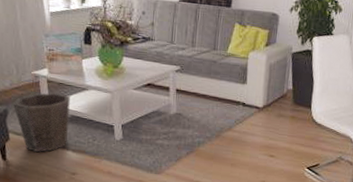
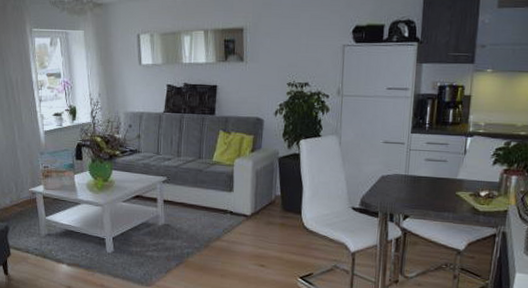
waste bin: present [14,92,70,152] -> none [14,208,64,266]

